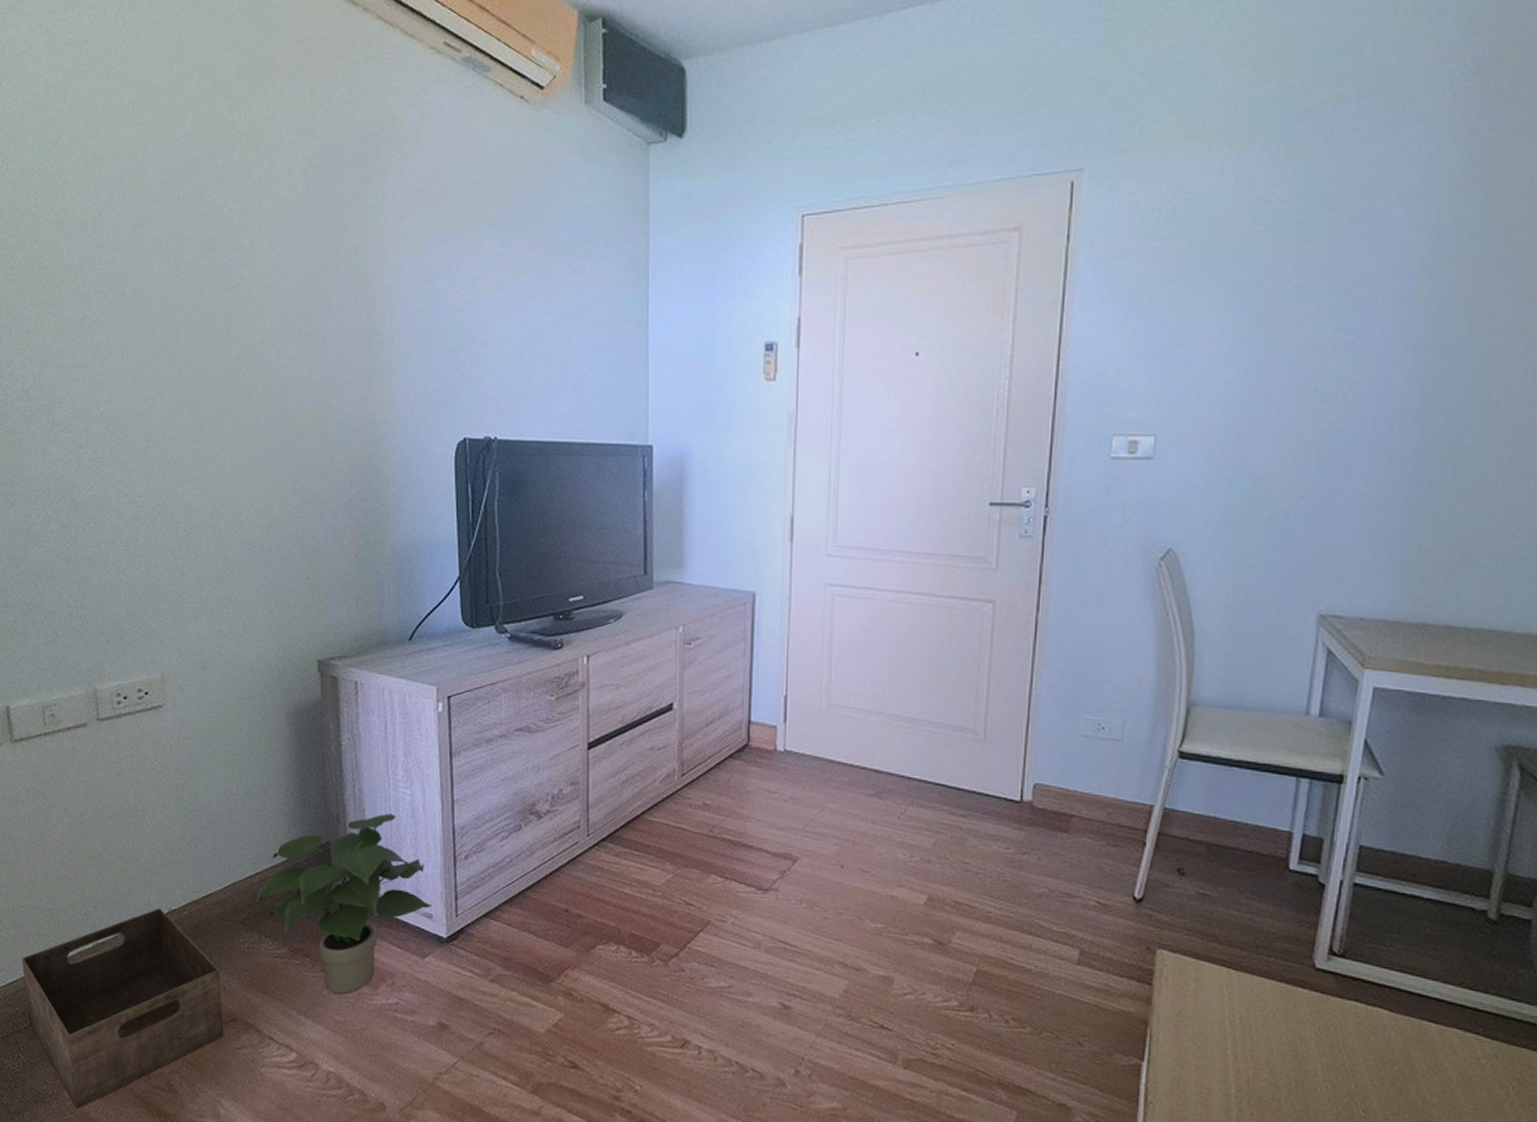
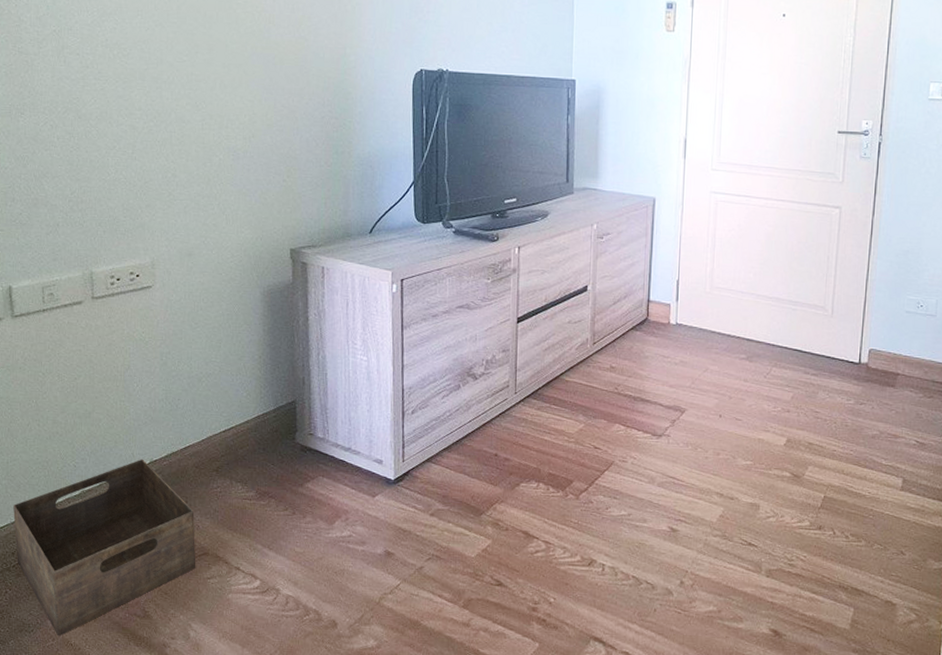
potted plant: present [254,813,432,994] -> none [227,376,382,529]

